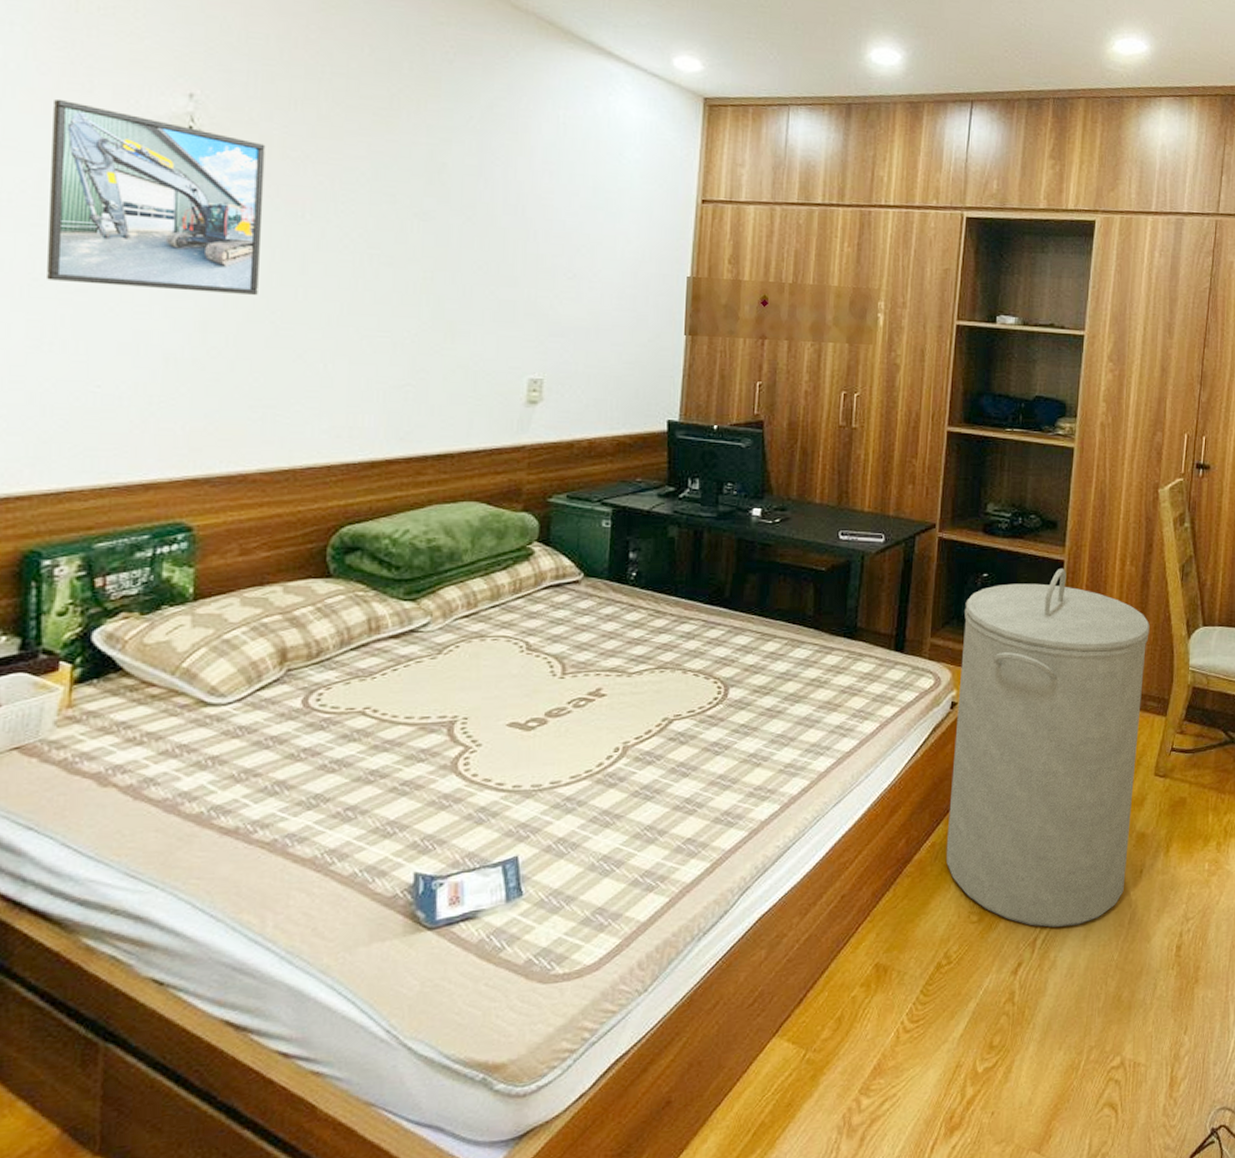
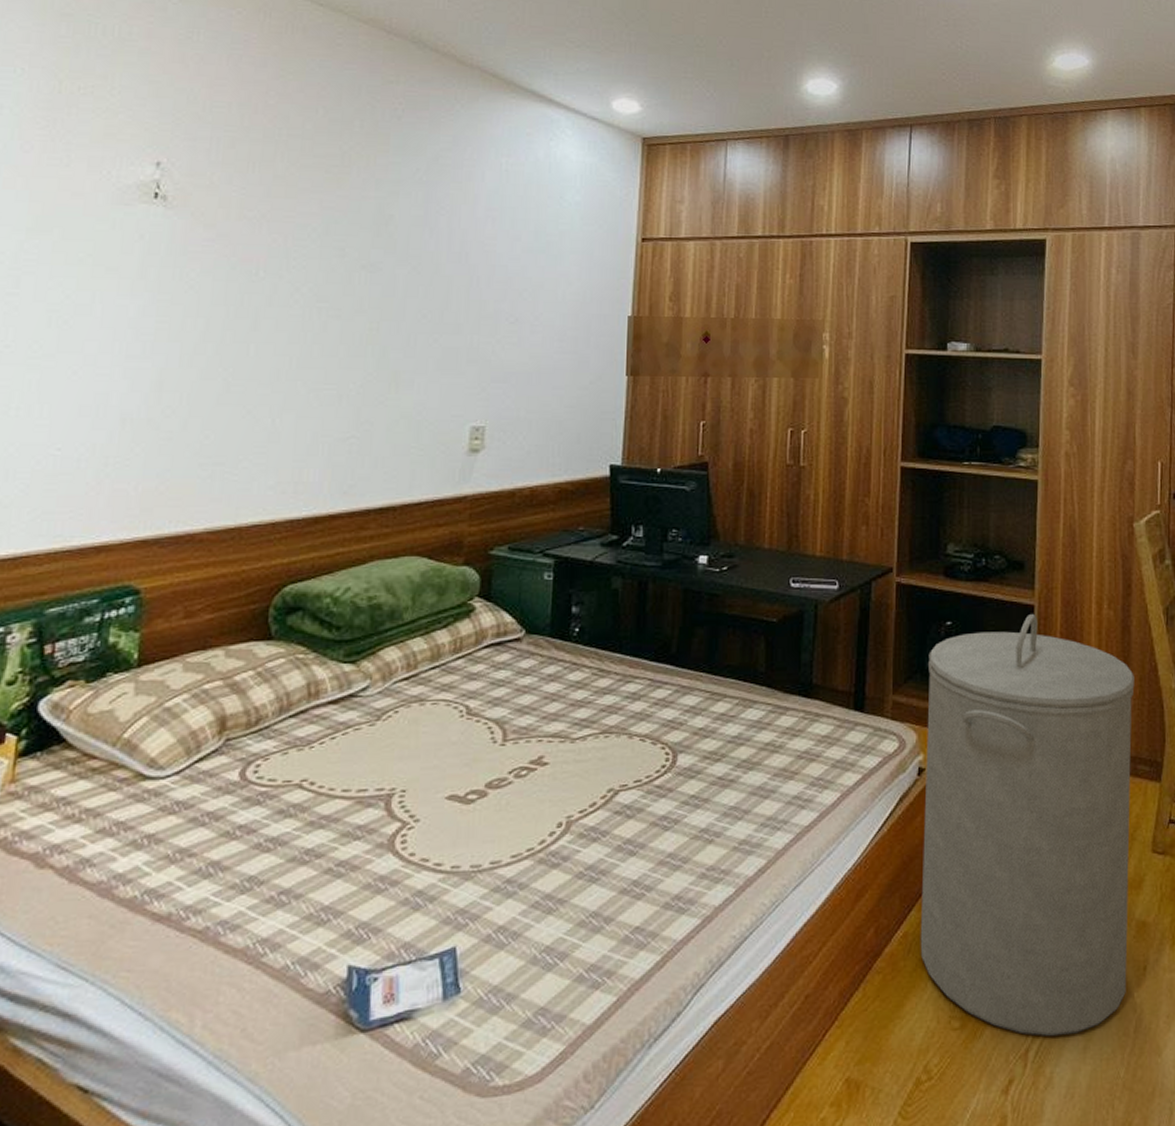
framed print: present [47,98,266,295] -> none [18,174,224,353]

